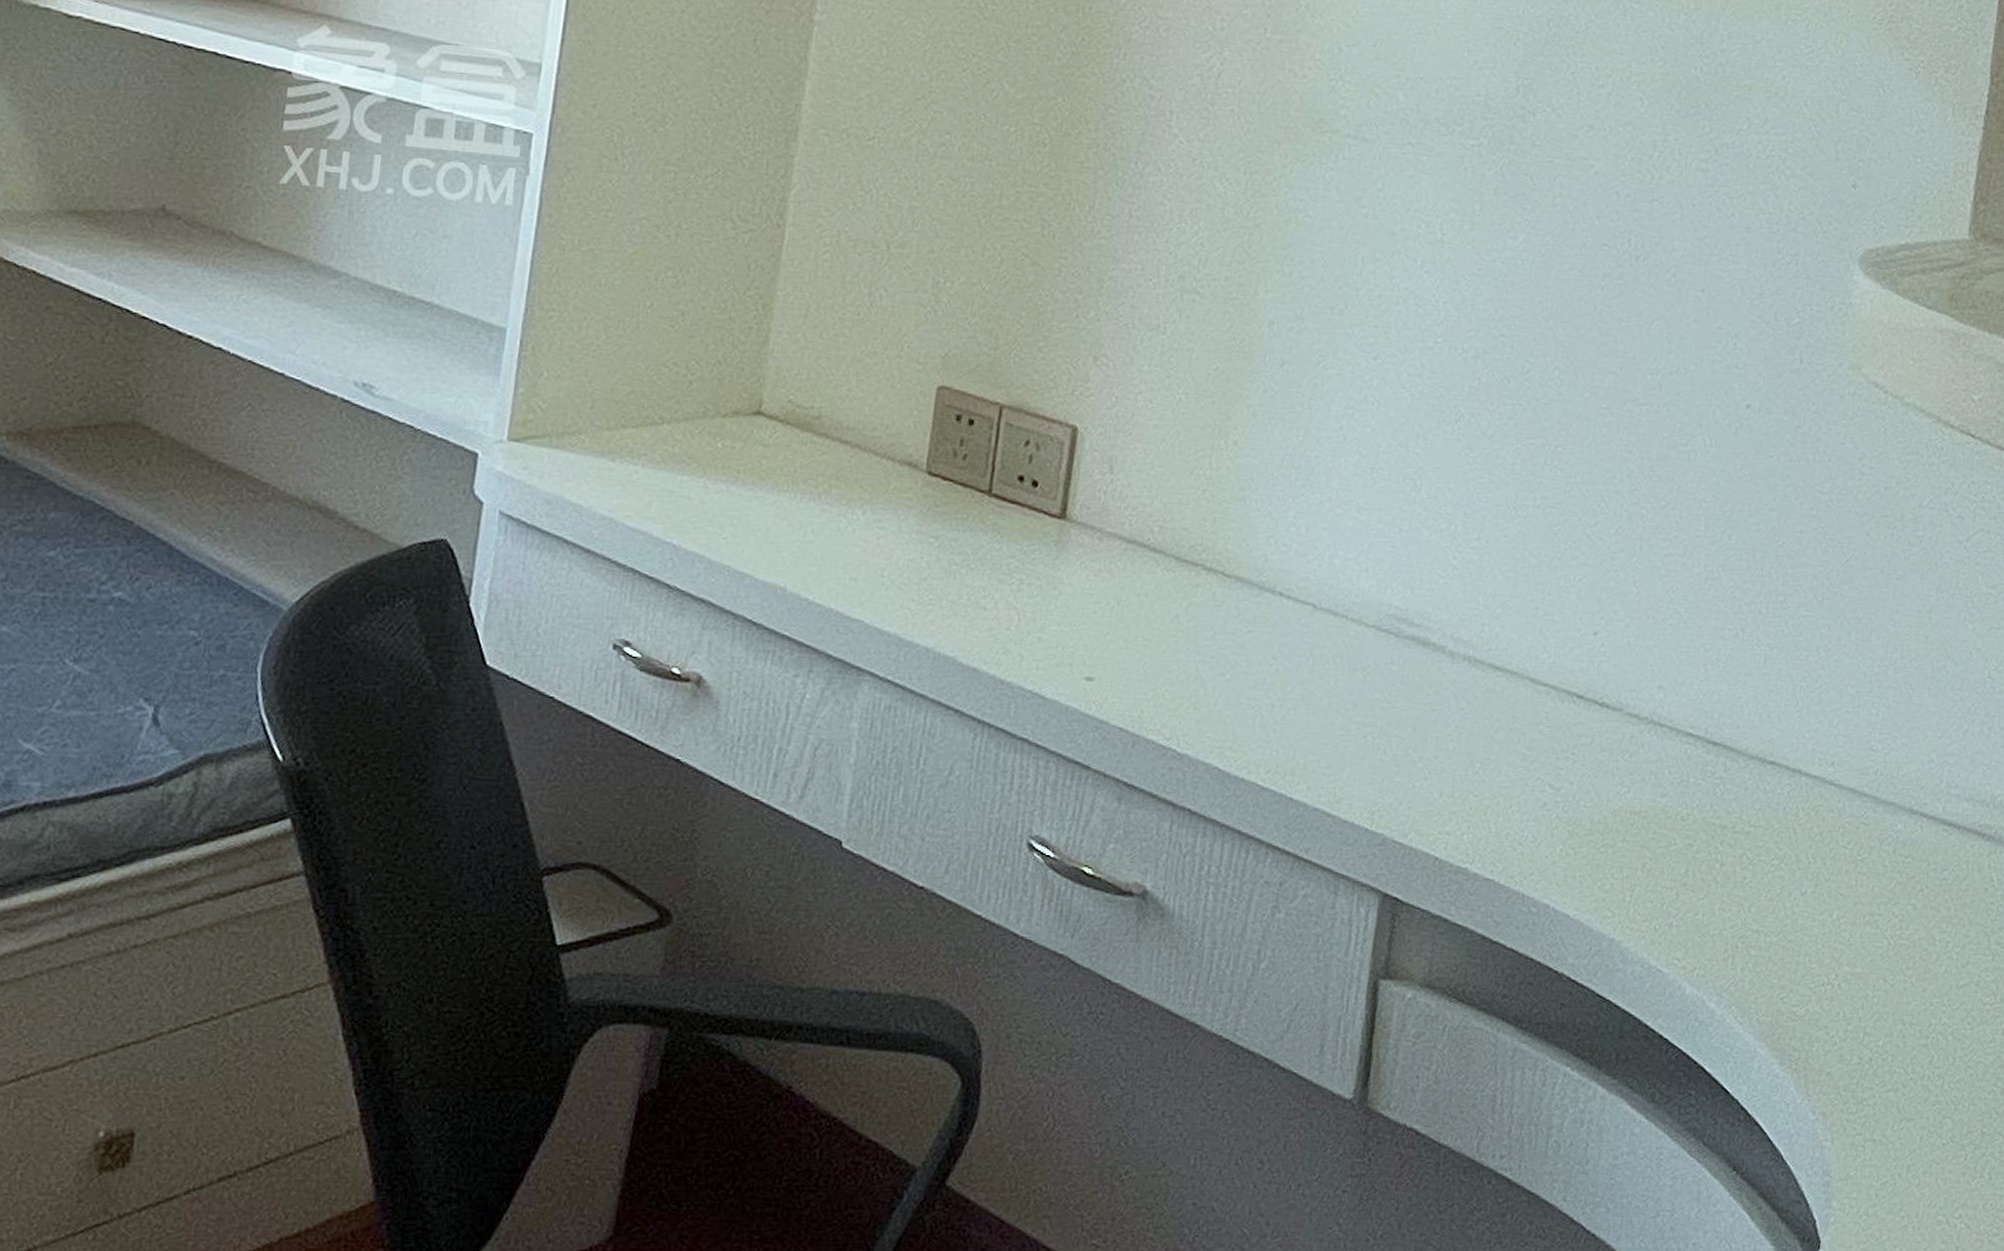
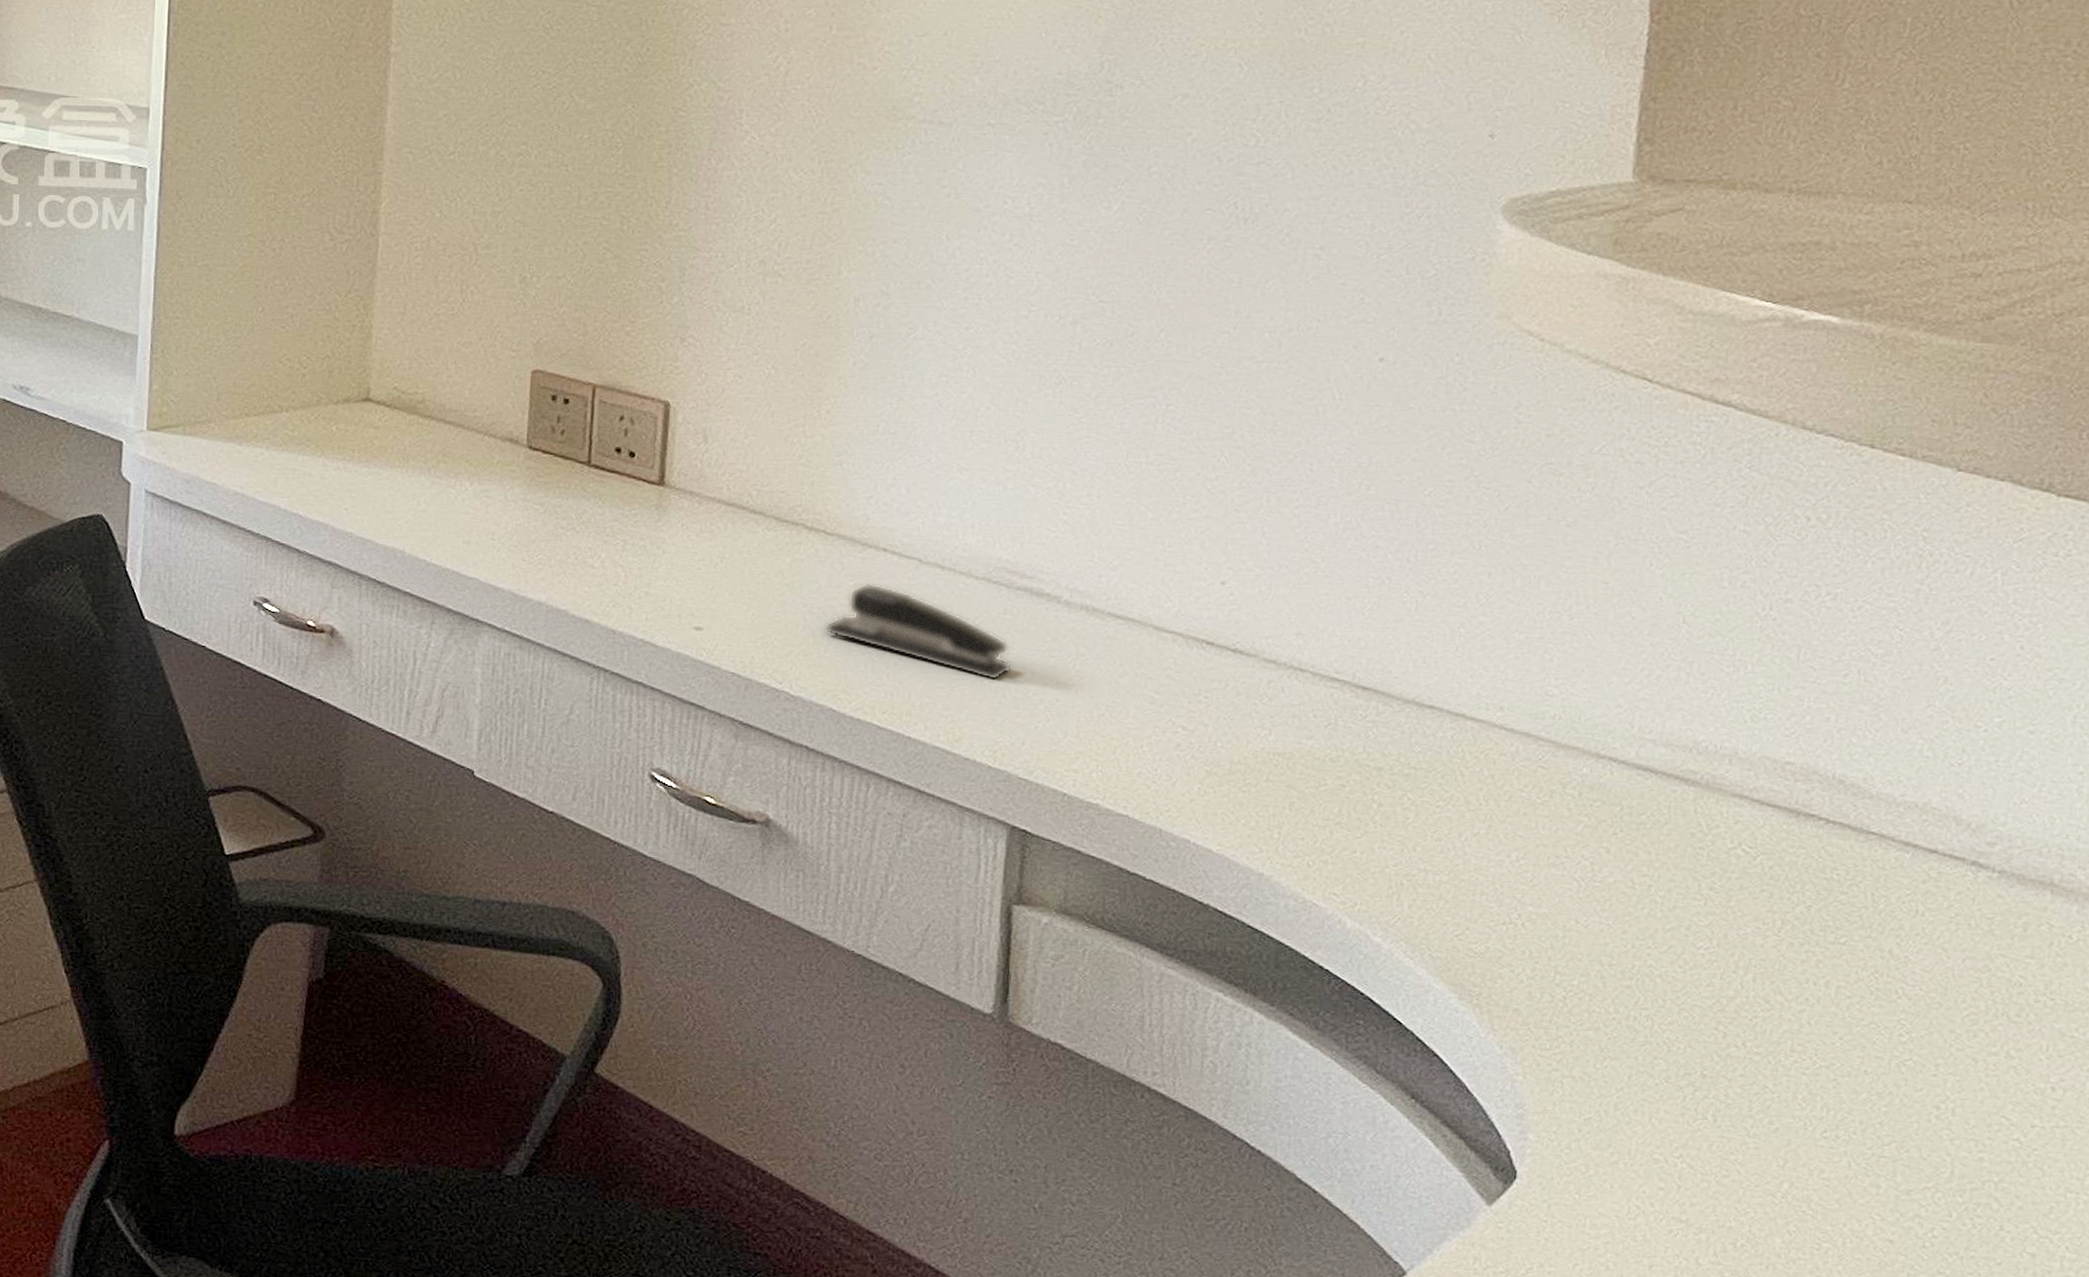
stapler: none [1215,630,1396,737] -> present [824,583,1013,681]

